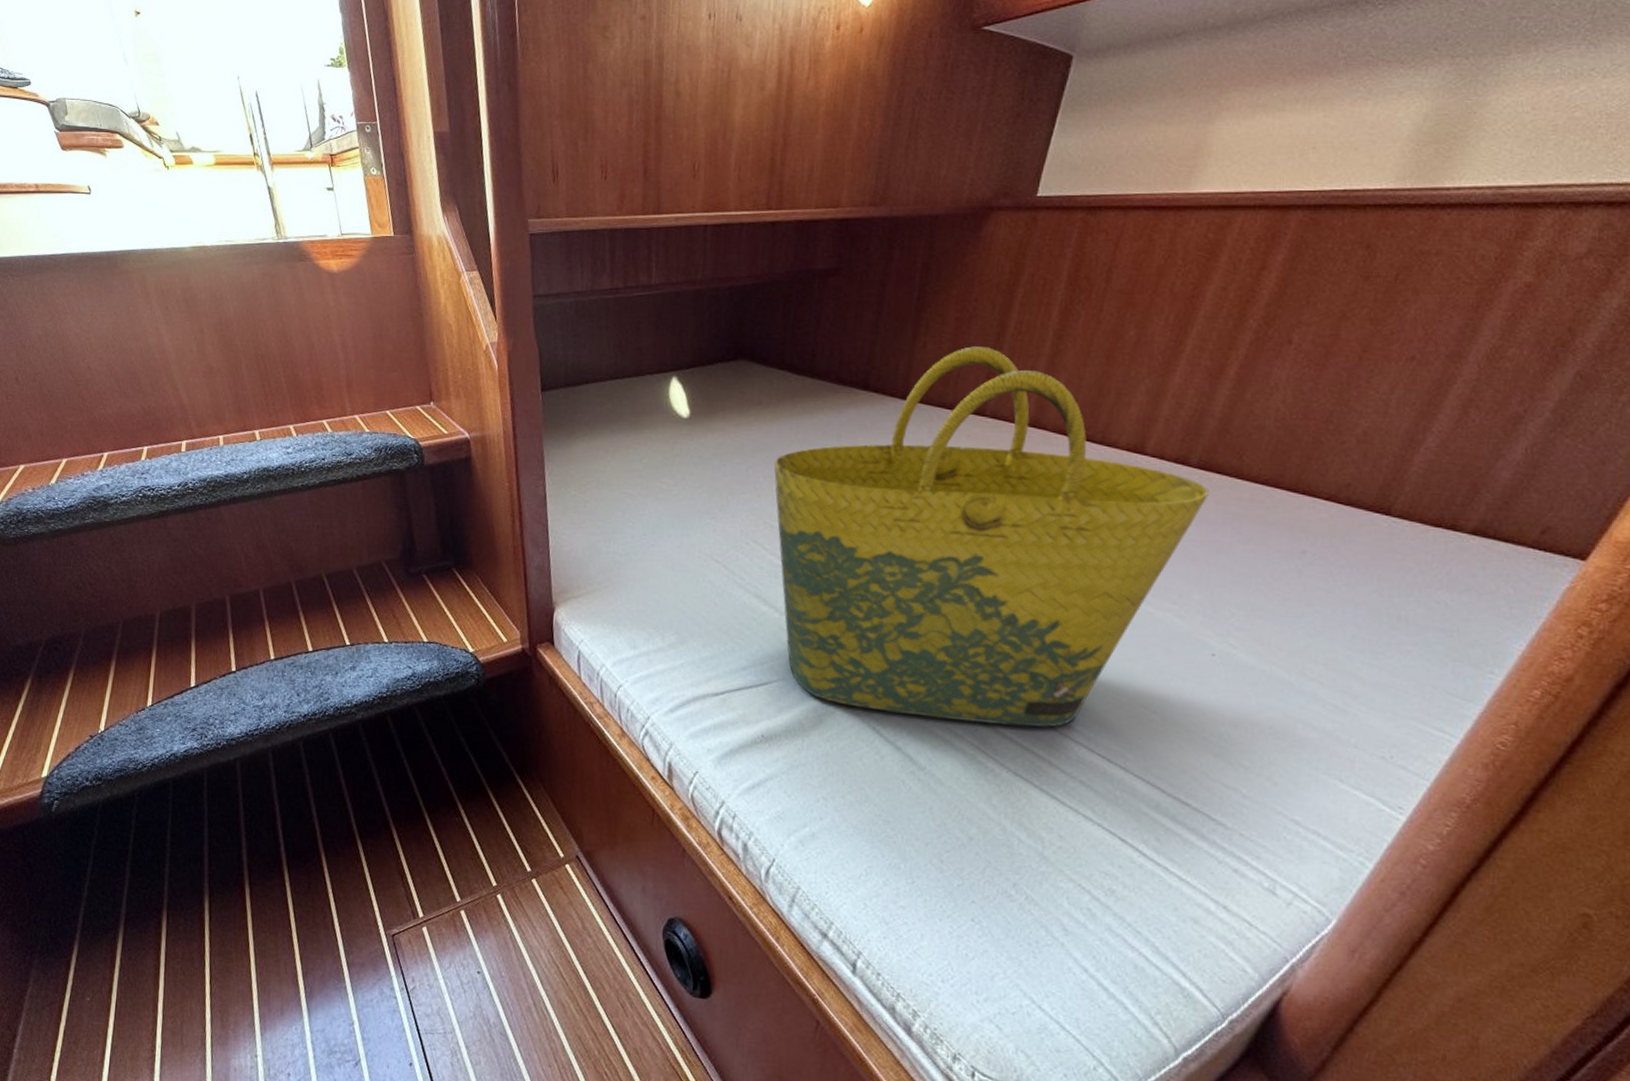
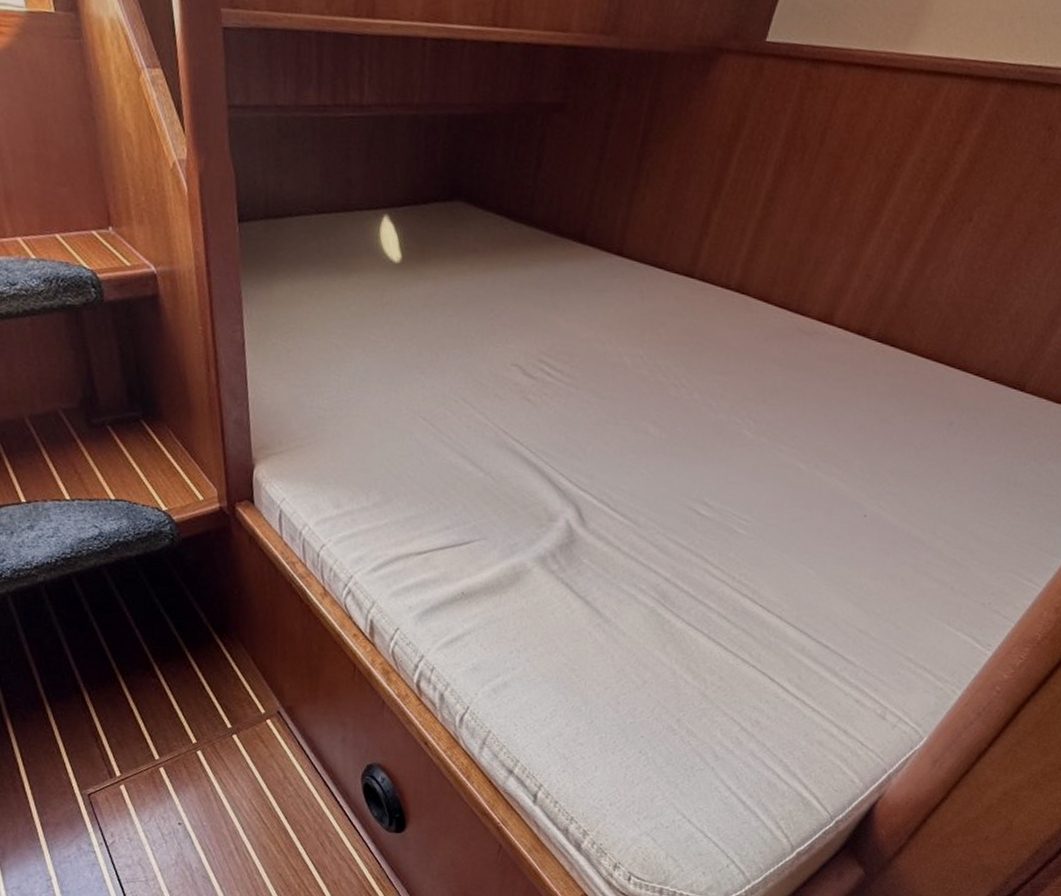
tote bag: present [773,346,1209,728] -> none [486,203,883,582]

